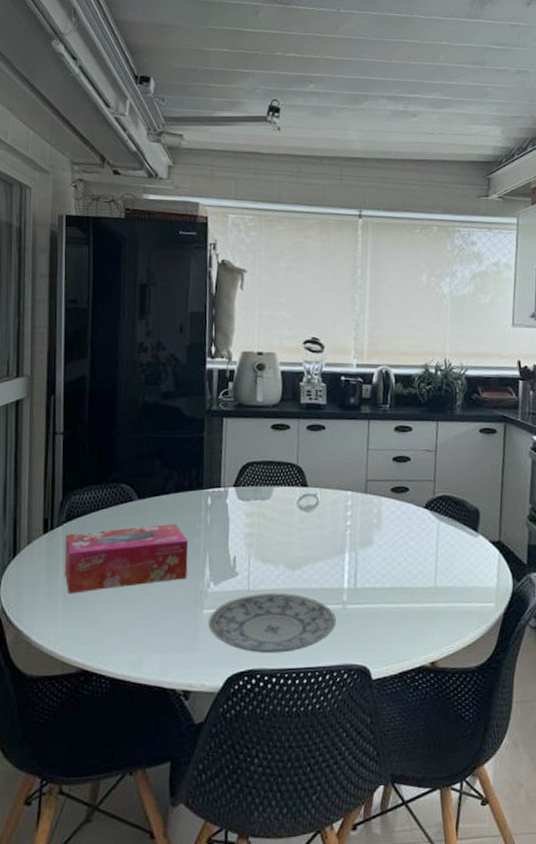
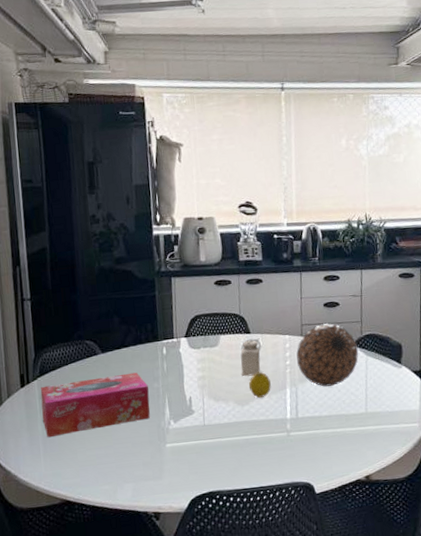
plate: present [208,593,336,654] -> none [171,425,282,478]
salt shaker: none [294,494,318,536] -> present [240,340,261,377]
fruit: none [303,531,328,562] -> present [249,371,271,398]
decorative ball: none [359,480,430,554] -> present [296,323,359,387]

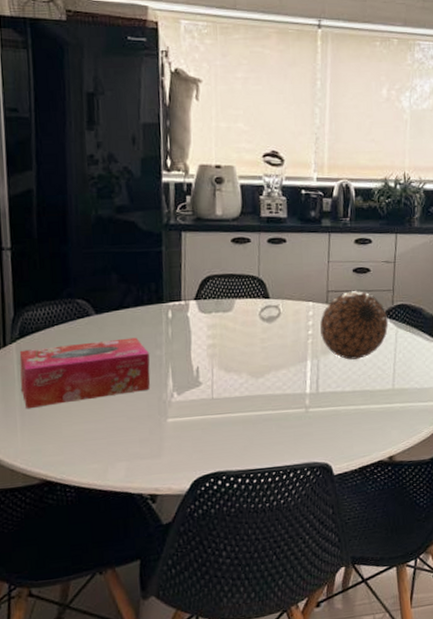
salt shaker: present [240,340,261,377] -> none [257,306,280,346]
fruit: present [249,371,271,398] -> none [266,341,290,370]

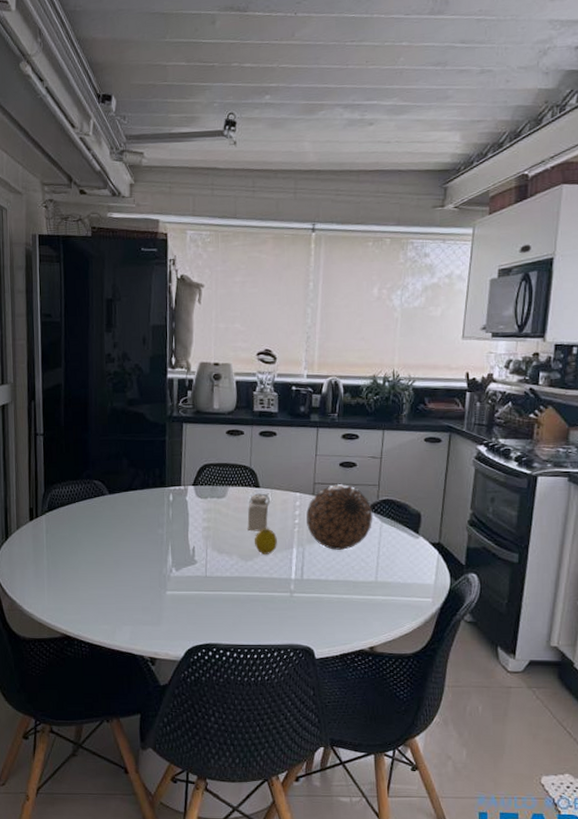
tissue box: present [19,337,150,409] -> none [47,516,153,573]
salt shaker: none [257,306,280,346] -> present [247,494,269,532]
fruit: none [266,341,290,370] -> present [255,528,277,554]

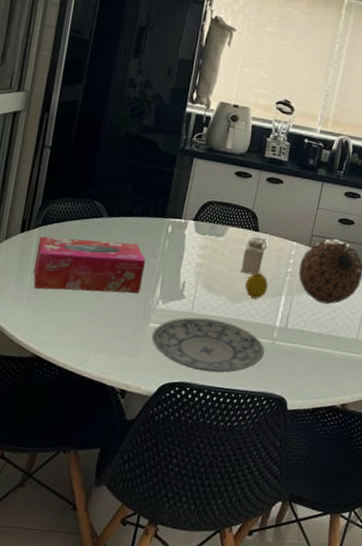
tissue box: none [47,516,153,573] -> present [33,236,146,294]
plate: none [171,580,284,631] -> present [151,317,265,373]

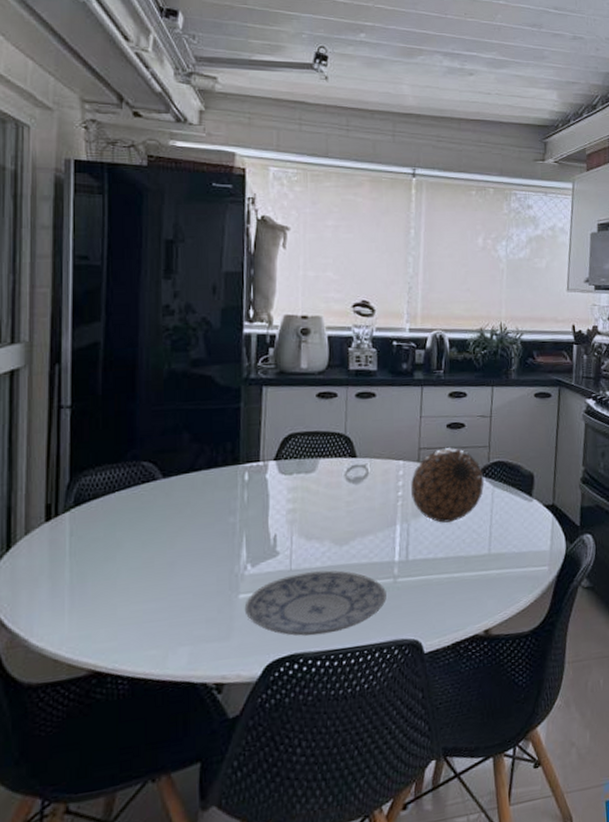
tissue box: present [33,236,146,294] -> none [71,503,223,588]
salt shaker: present [240,238,265,275] -> none [342,465,368,510]
fruit: present [245,272,268,299] -> none [351,504,378,536]

